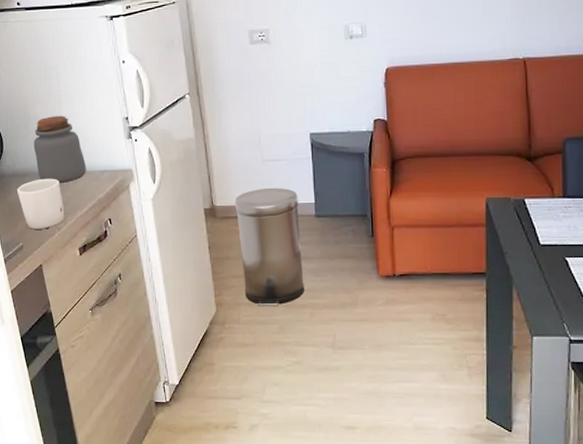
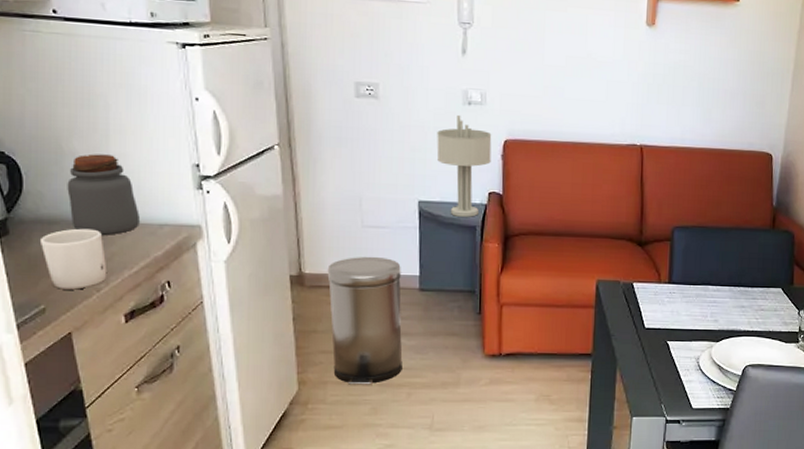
table lamp: none [323,49,374,145] -> present [437,114,492,217]

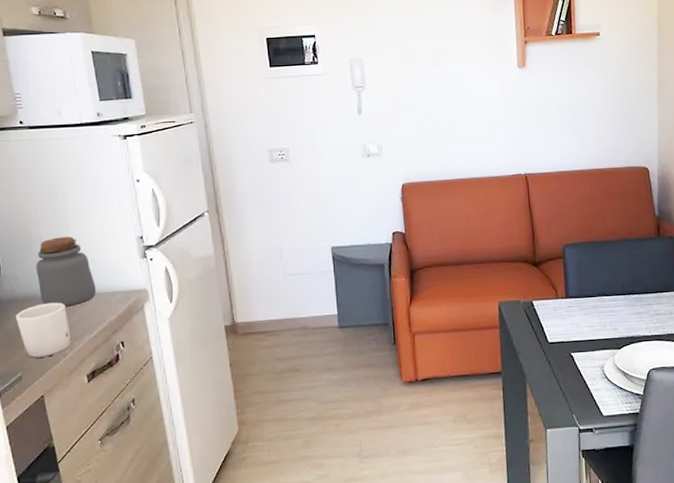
pedal bin: present [327,256,403,386] -> none [256,301,329,422]
table lamp: present [437,114,492,217] -> none [342,166,392,257]

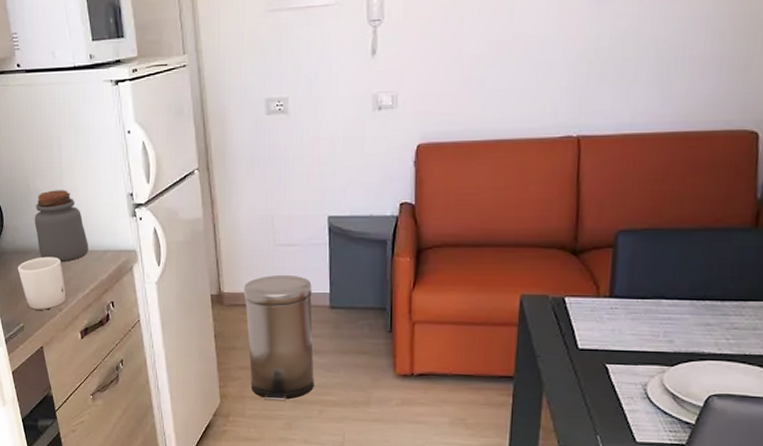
pedal bin: none [256,301,329,422] -> present [243,274,314,402]

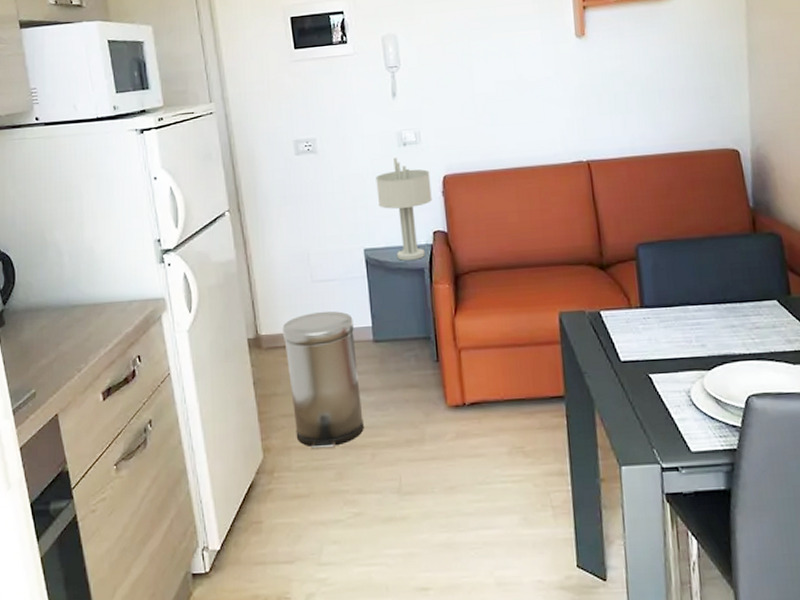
mug: present [17,256,67,310] -> none [29,312,86,373]
jar: present [34,190,88,262] -> none [51,240,112,317]
table lamp: none [346,121,404,231] -> present [376,157,432,261]

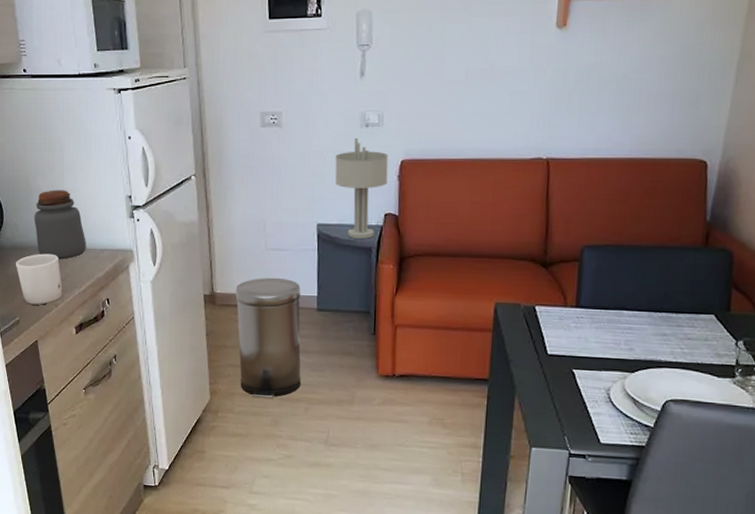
mug: none [29,312,86,373] -> present [15,253,63,305]
jar: none [51,240,112,317] -> present [34,190,86,259]

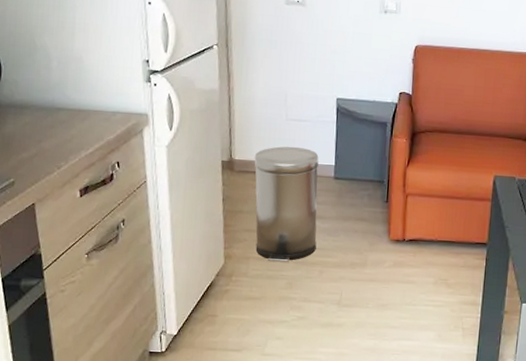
mug: present [15,253,63,305] -> none [12,113,68,167]
jar: present [34,190,86,259] -> none [37,48,97,120]
table lamp: present [335,137,389,239] -> none [355,22,404,114]

